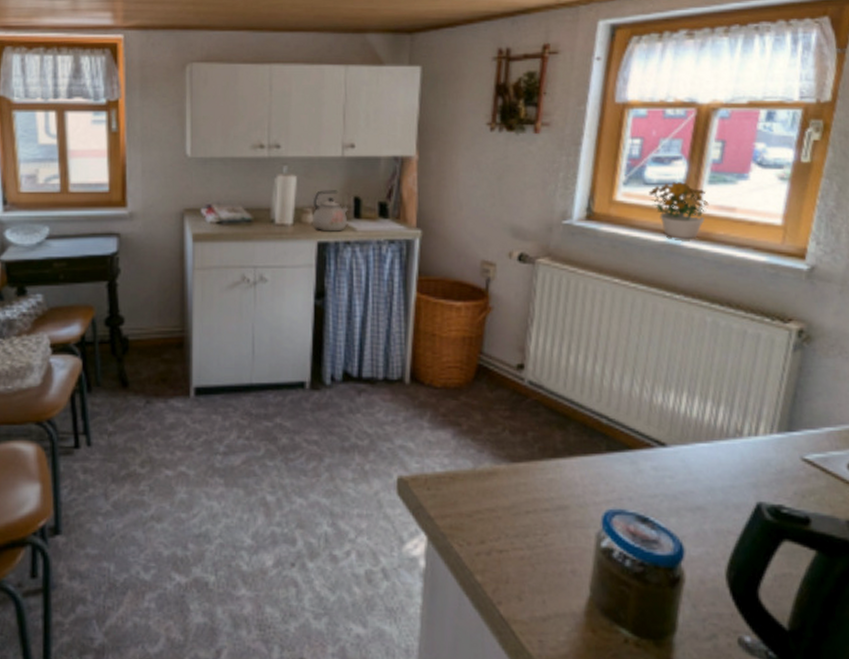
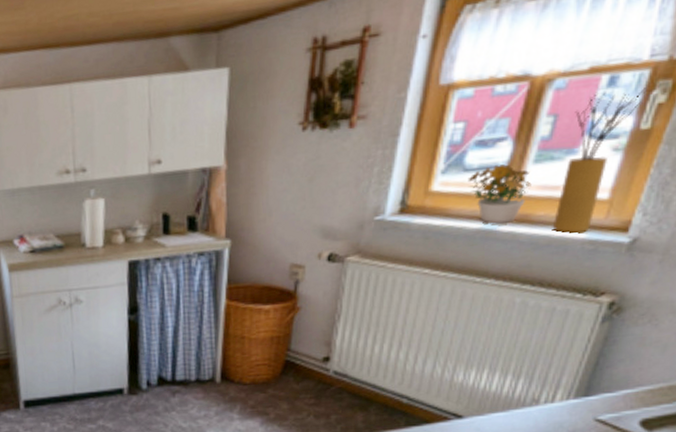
kettle: present [312,190,349,232] -> none [121,208,158,250]
vase: none [732,124,802,256] -> present [552,87,647,234]

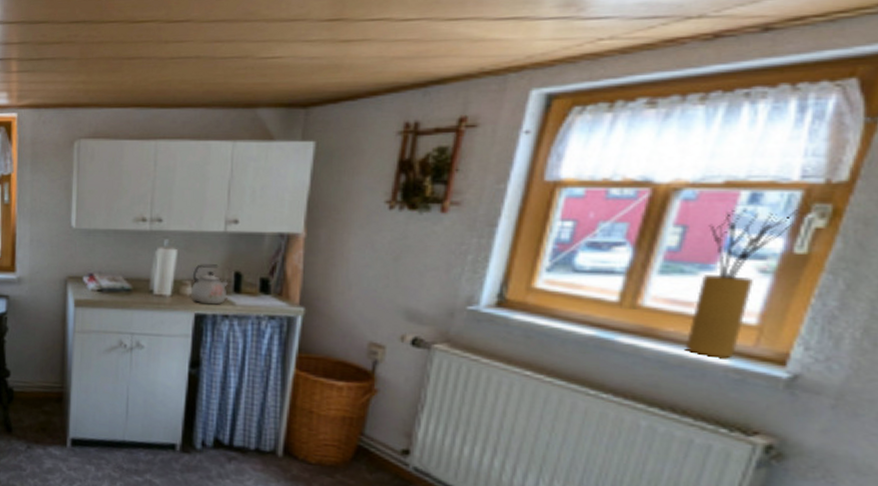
kettle: none [121,208,158,250] -> present [190,264,229,305]
flowerpot: present [467,164,532,225] -> none [578,270,657,335]

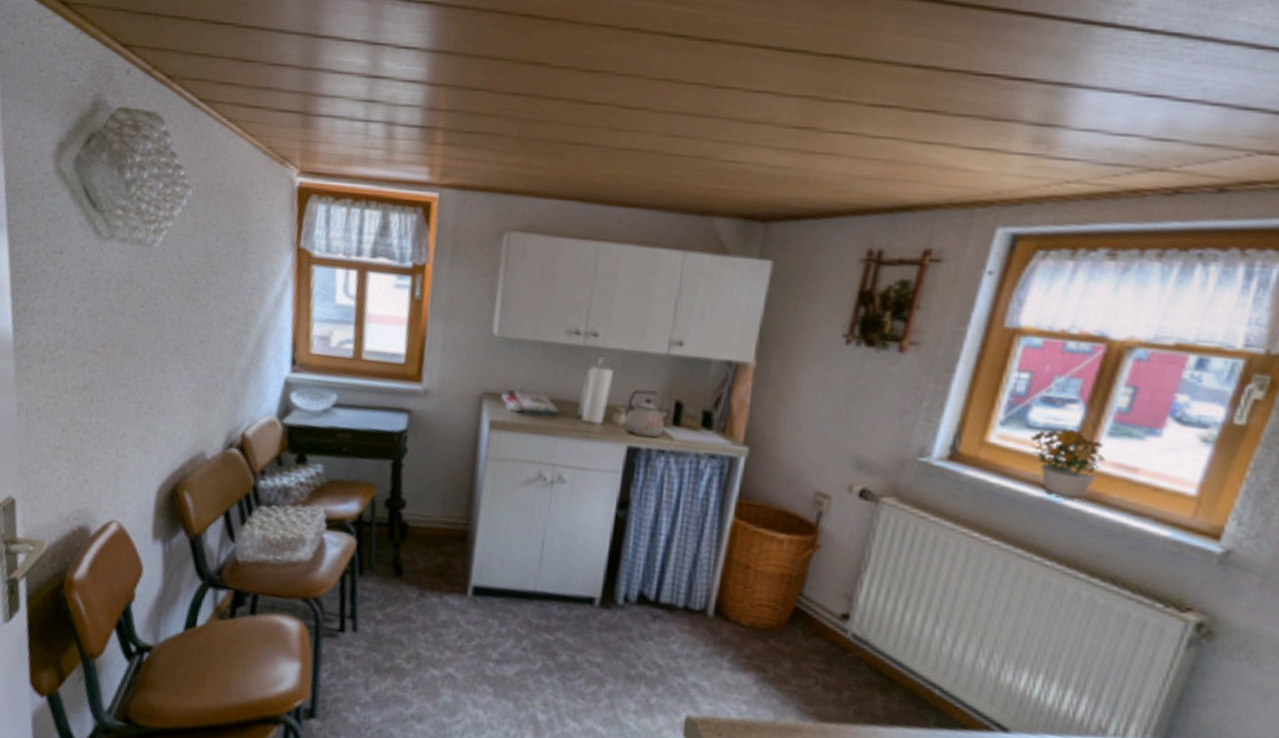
flowerpot: none [578,270,657,335] -> present [1030,428,1105,499]
vase: present [685,207,799,359] -> none [1128,371,1241,531]

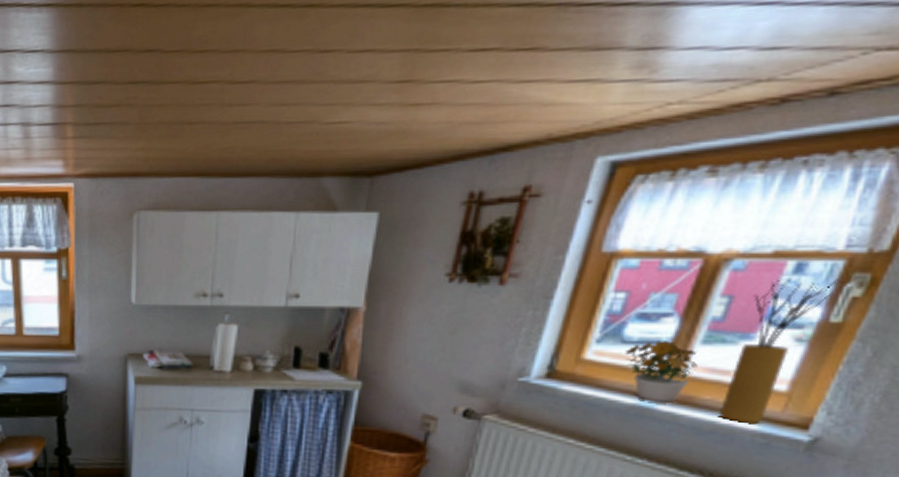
kettle: present [624,389,668,438] -> none [250,339,289,380]
vase: none [1128,371,1241,531] -> present [719,277,840,425]

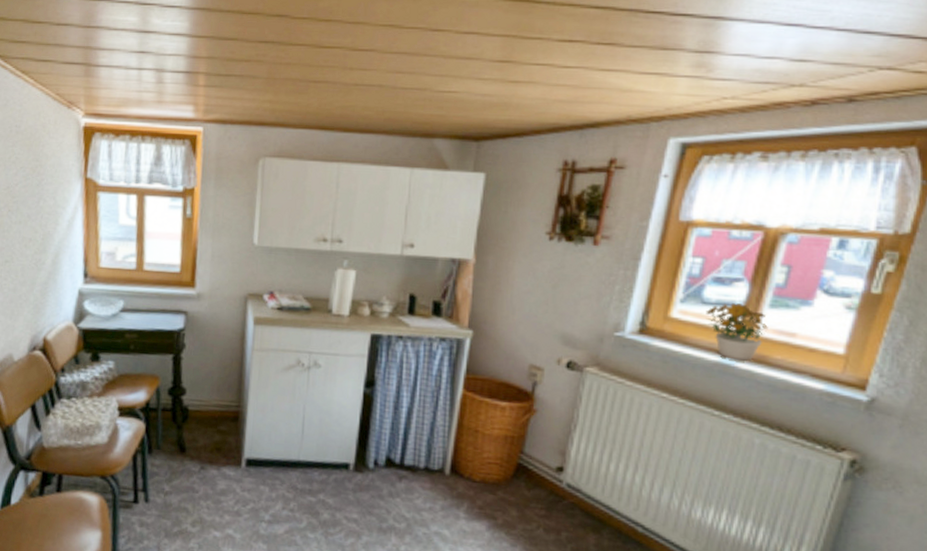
vase: present [719,277,840,425] -> none [789,251,875,384]

